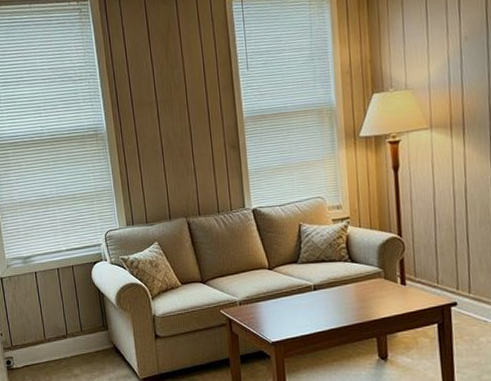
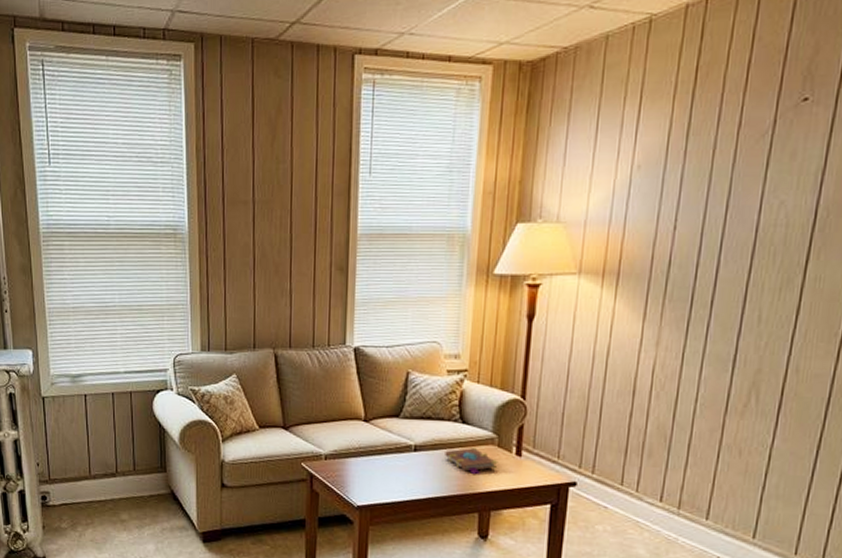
book: none [340,281,387,305] -> present [445,447,498,475]

